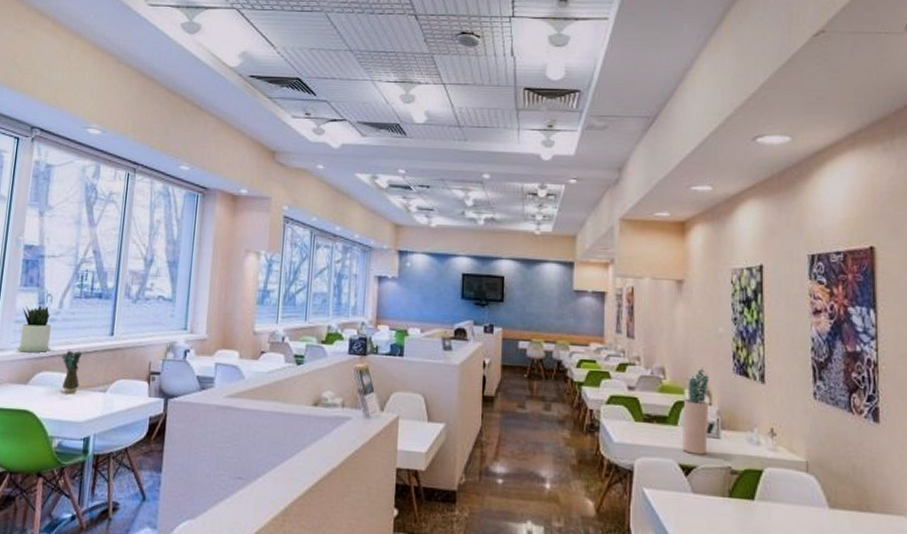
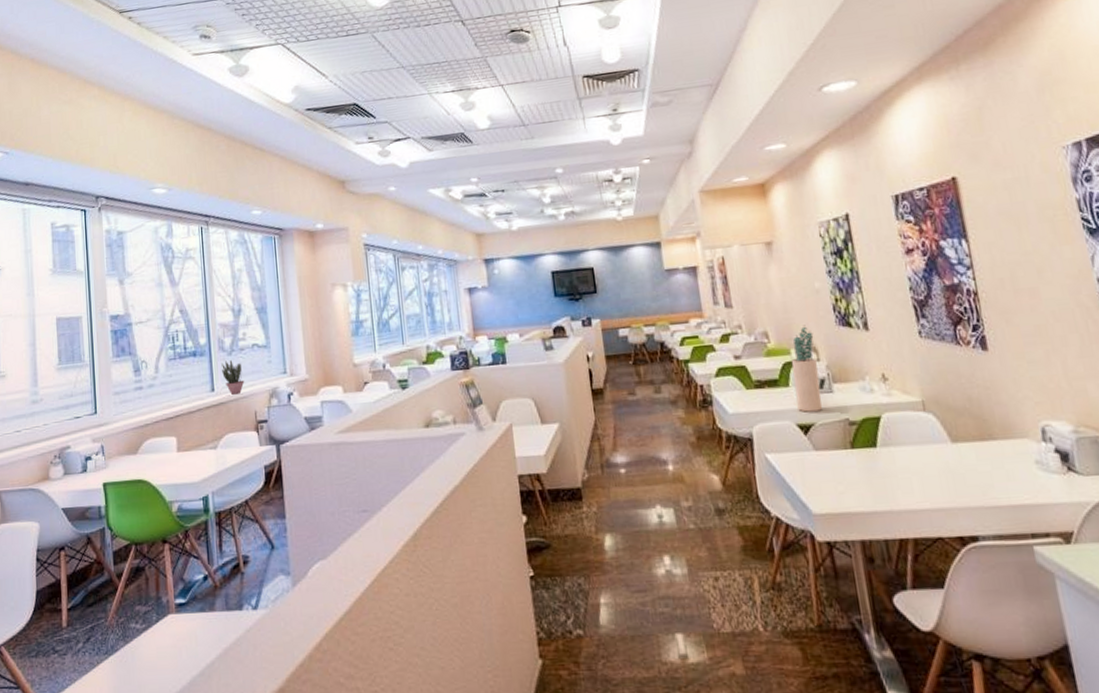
planter: present [16,305,52,353] -> none [118,373,155,423]
vase: present [62,349,83,395] -> none [167,412,189,458]
potted plant: none [124,308,145,344] -> present [222,360,245,396]

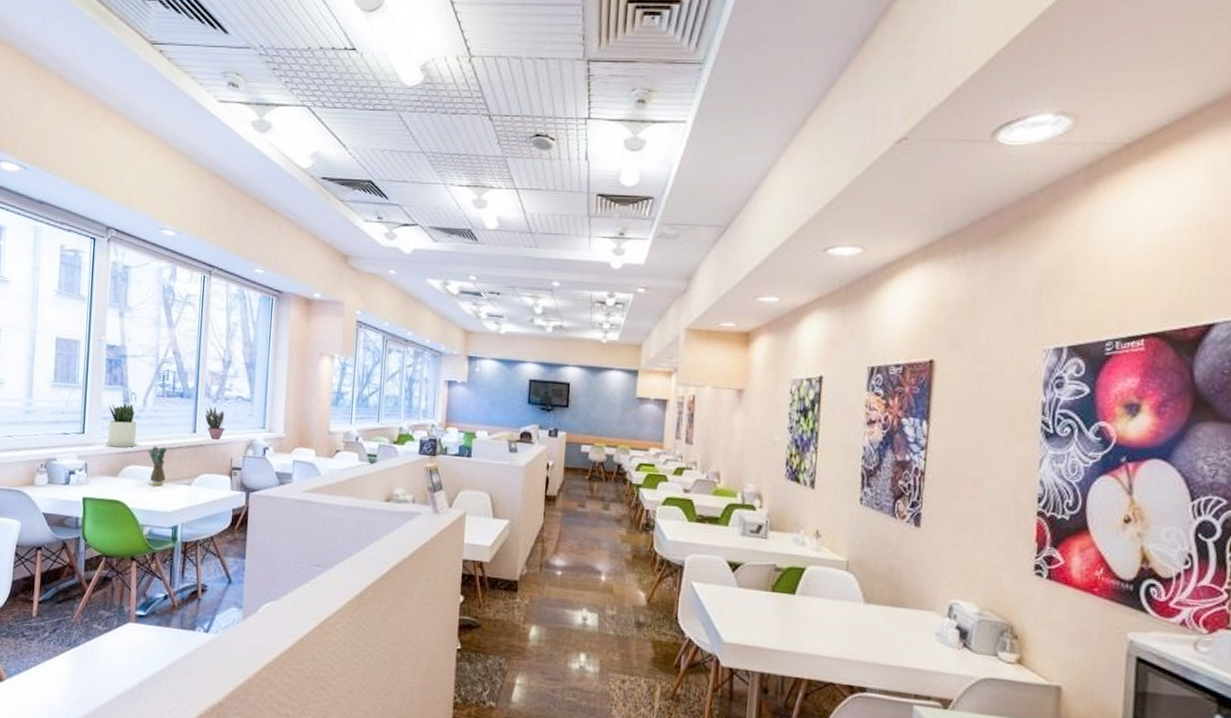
planter: none [118,373,155,423] -> present [105,403,138,448]
vase: none [167,412,189,458] -> present [148,444,168,488]
vase: present [791,325,823,413] -> none [731,472,762,553]

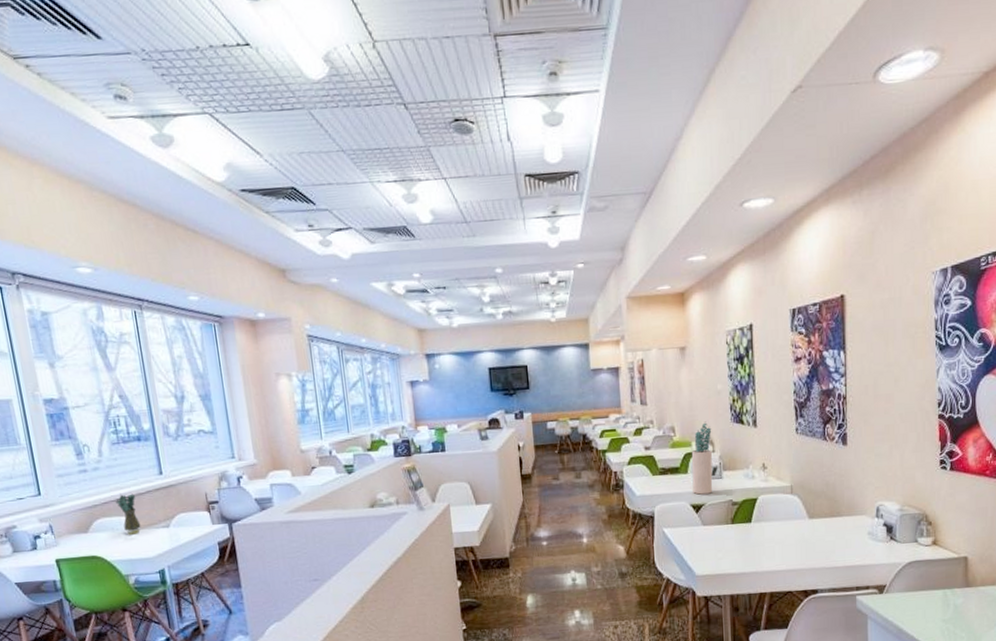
planter: present [105,403,138,448] -> none [60,456,103,504]
potted plant: present [205,407,225,441] -> none [168,445,193,479]
vase: none [731,472,762,553] -> present [691,421,713,495]

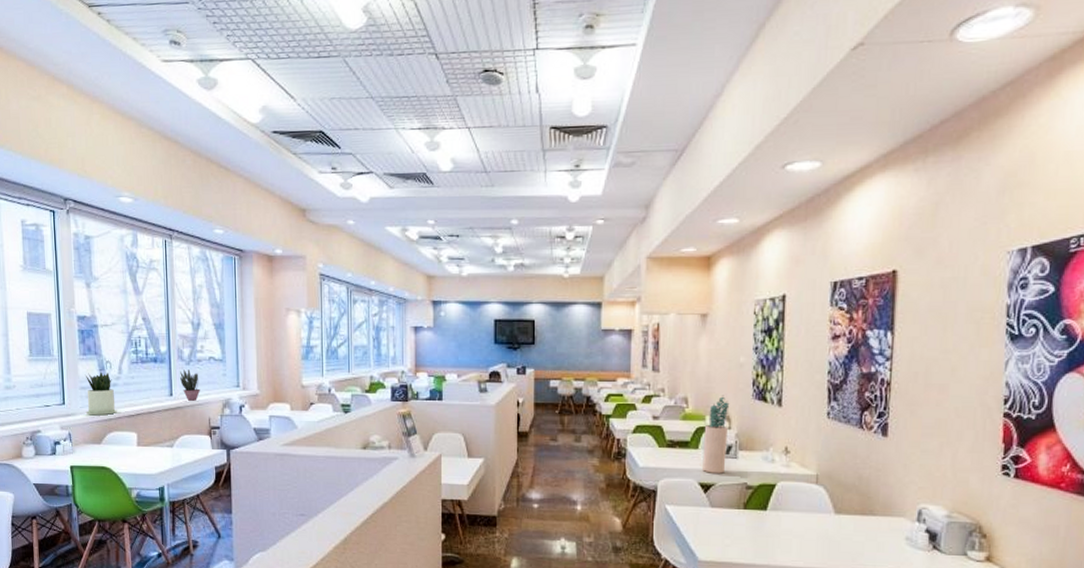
planter: none [60,456,103,504] -> present [85,372,118,416]
vase: present [116,493,141,536] -> none [129,410,148,452]
potted plant: none [168,445,193,479] -> present [180,369,201,402]

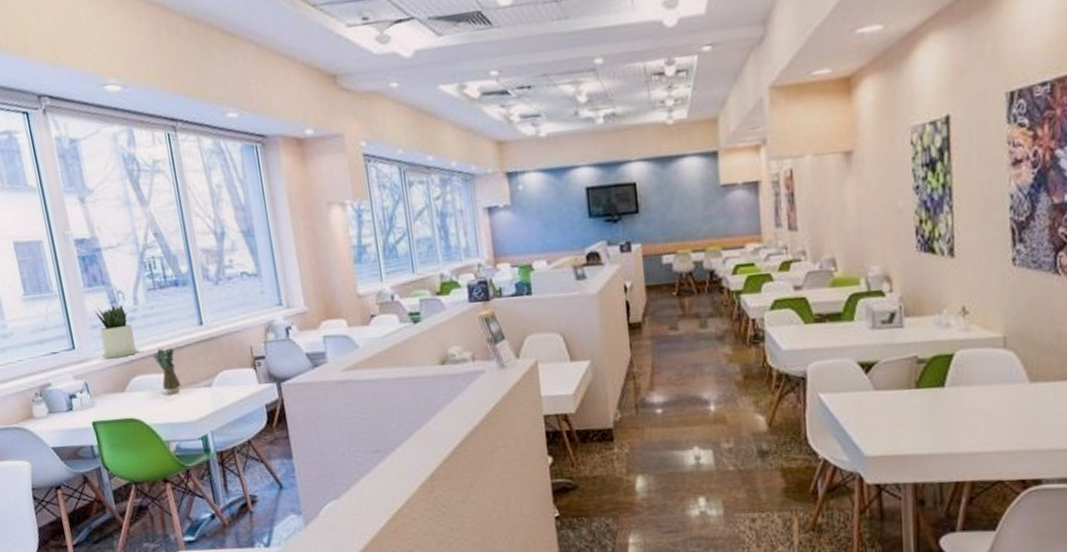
vase: none [129,410,148,452] -> present [153,347,181,396]
potted plant: present [180,369,201,402] -> none [208,290,236,330]
vase: present [702,395,730,474] -> none [859,250,890,349]

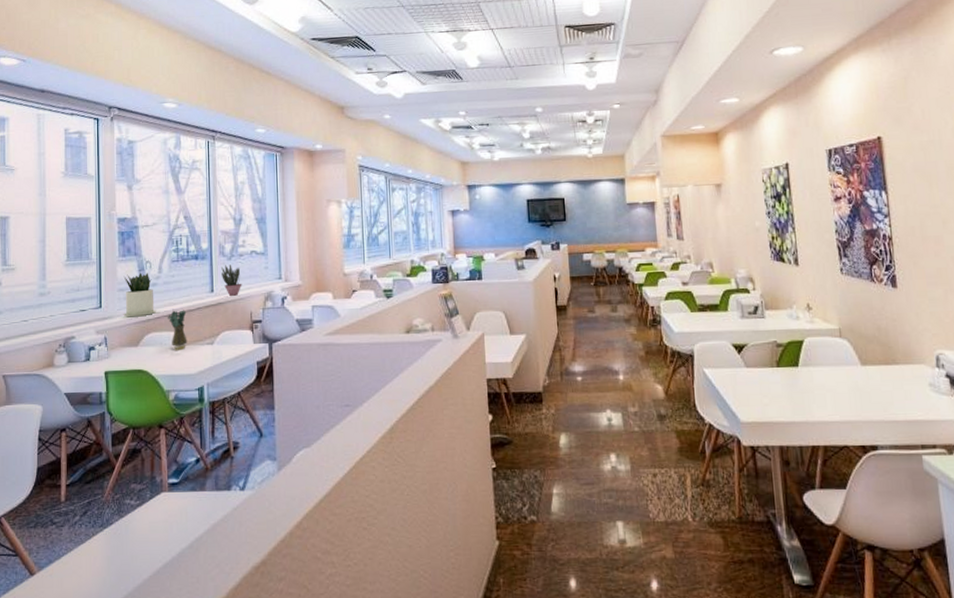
potted plant: none [208,290,236,330] -> present [221,265,242,297]

